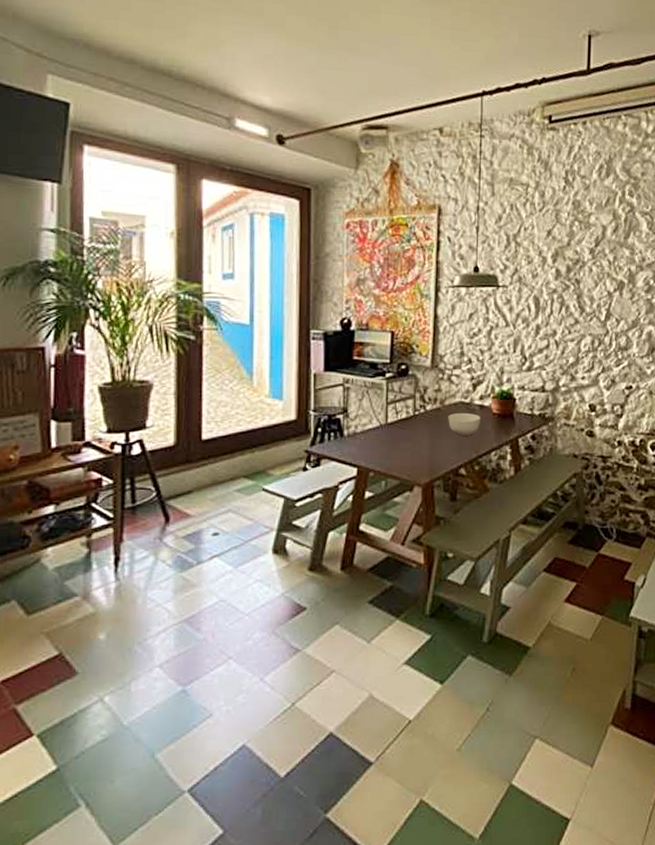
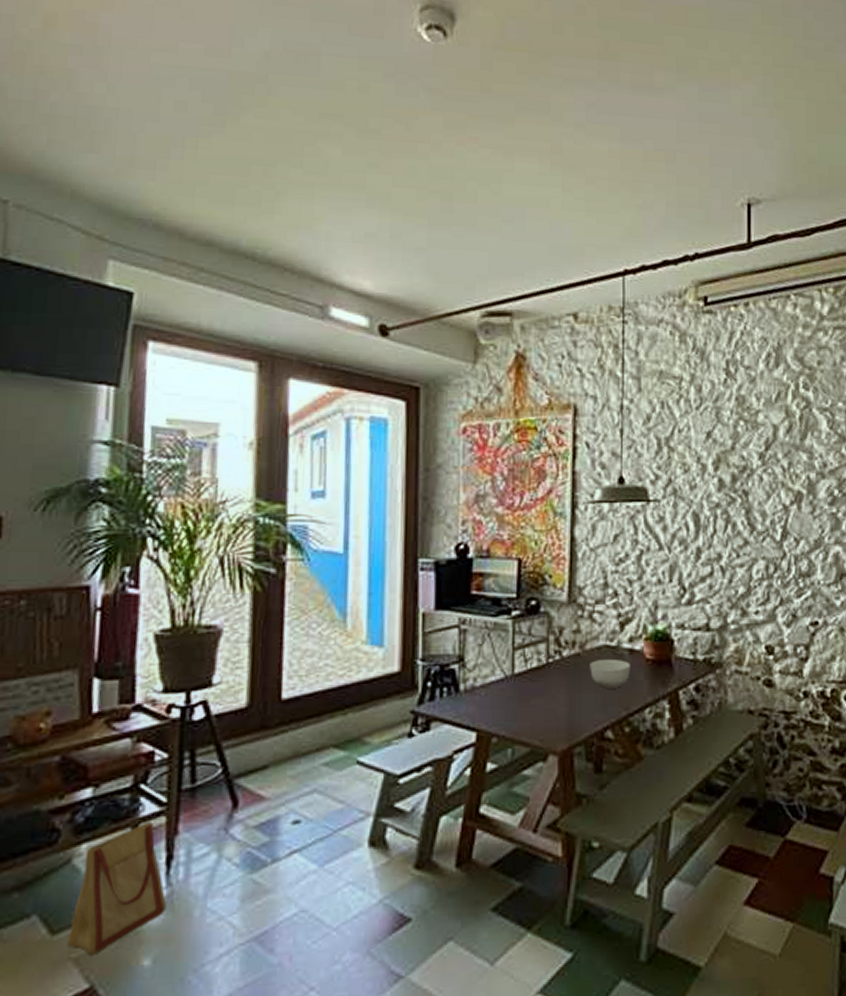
shopping bag: none [40,531,116,631] -> present [66,821,167,955]

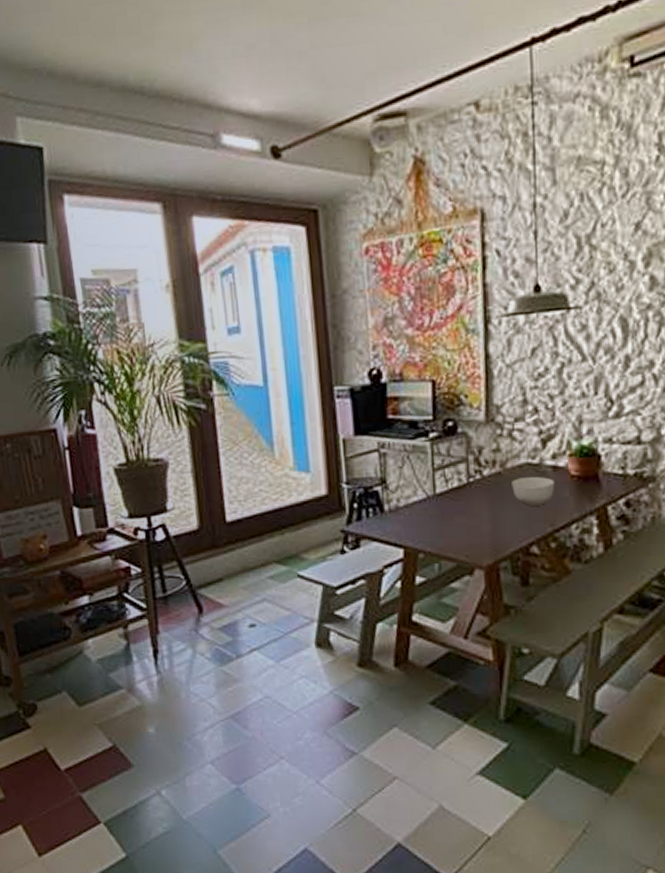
shopping bag: present [66,821,167,955] -> none [90,622,160,722]

